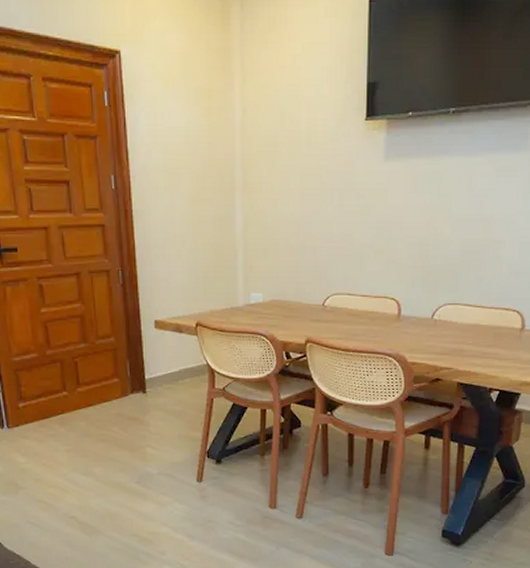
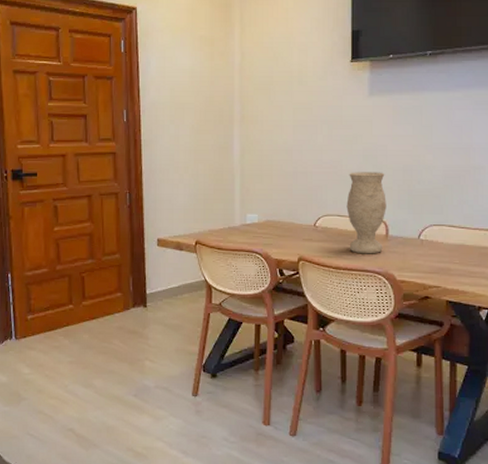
vase: none [357,246,400,335] -> present [346,172,386,254]

